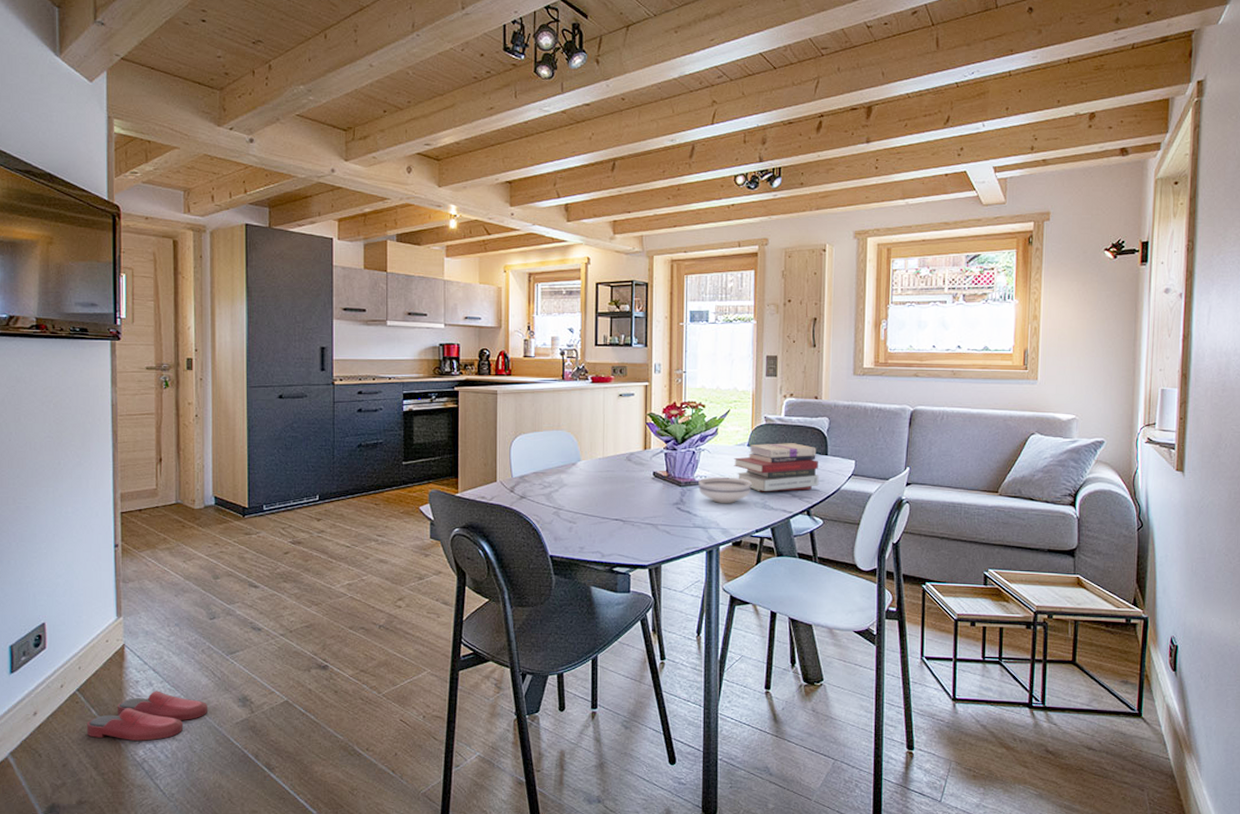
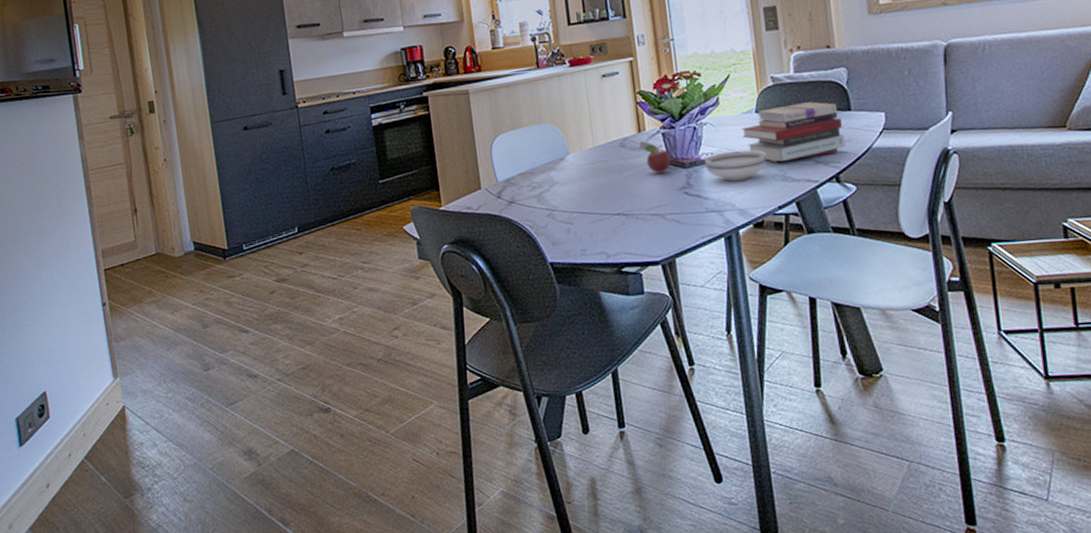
slippers: present [86,691,209,741] -> none [98,451,215,506]
fruit: none [642,458,670,488] -> present [638,141,672,174]

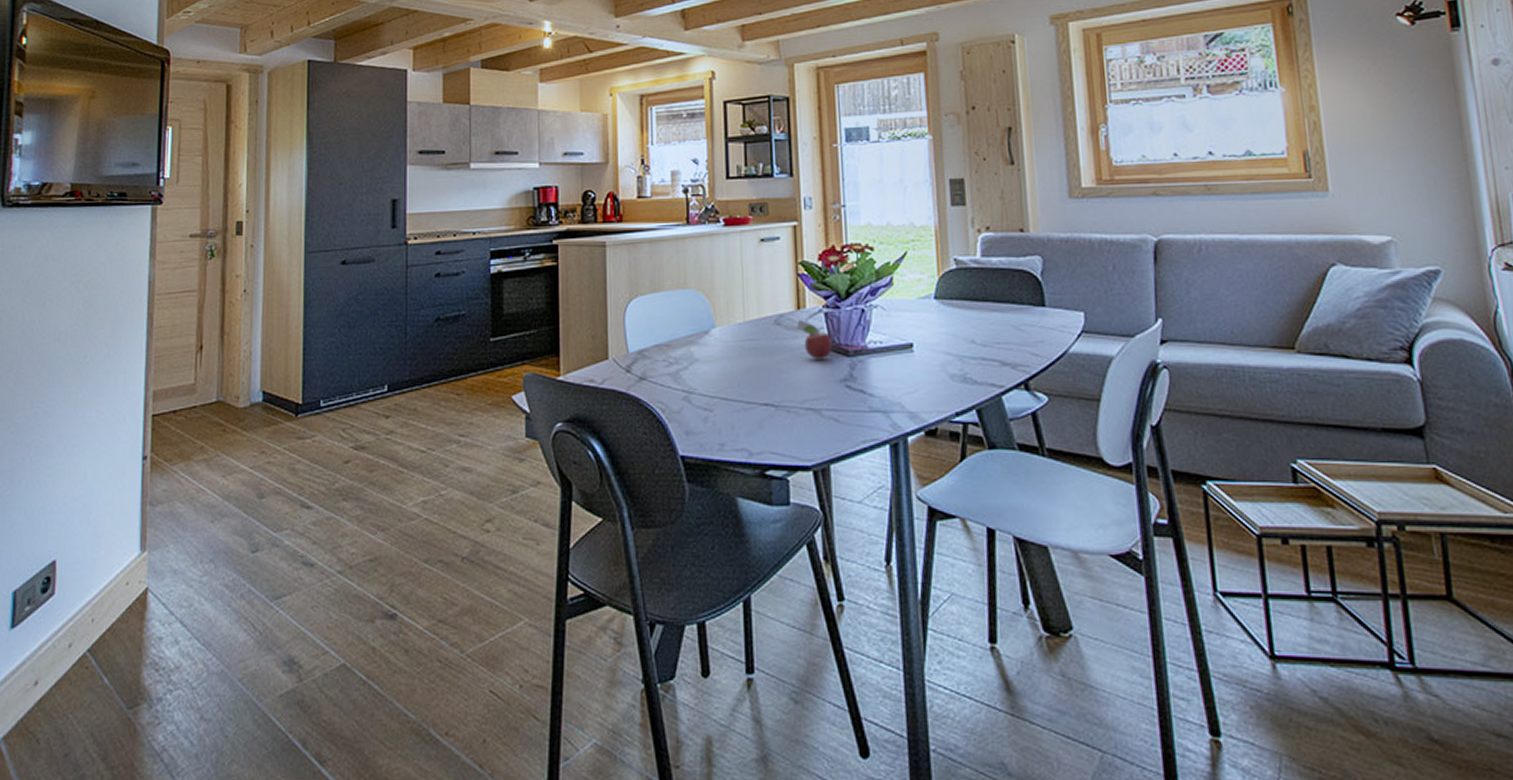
bowl: present [704,150,767,182] -> none [872,341,945,379]
books: present [742,101,845,163] -> none [917,292,1037,360]

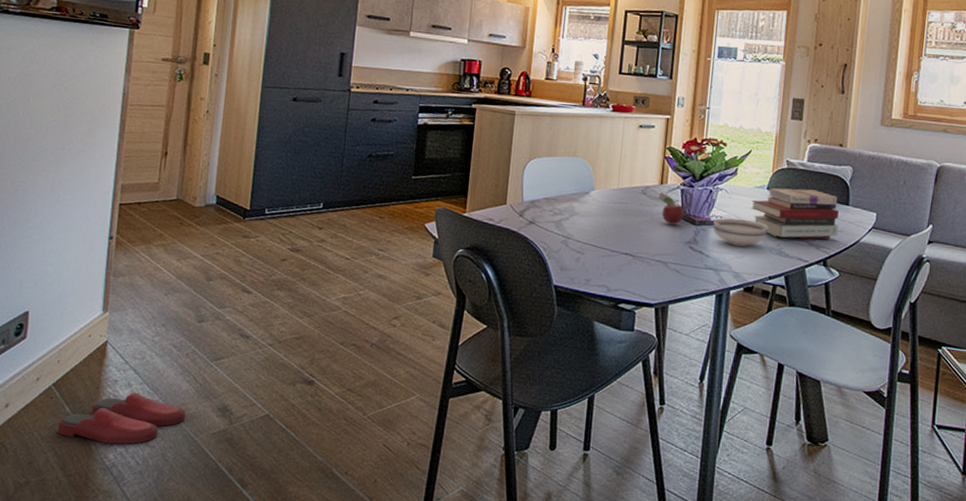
slippers: none [96,651,246,721] -> present [58,392,186,445]
bowl: none [872,341,945,379] -> present [713,218,768,248]
books: none [917,292,1037,360] -> present [751,188,839,240]

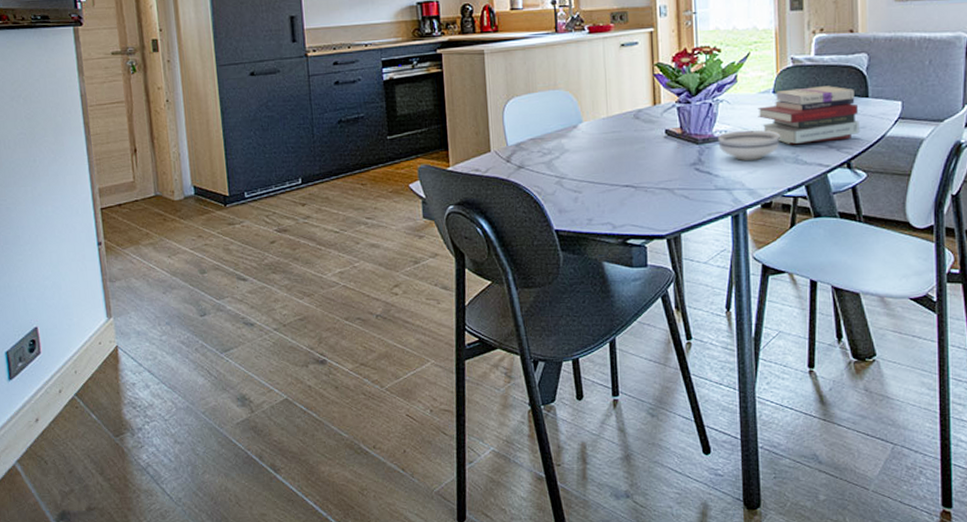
slippers: present [58,392,186,445] -> none [87,393,208,445]
fruit: present [657,193,685,225] -> none [652,114,685,148]

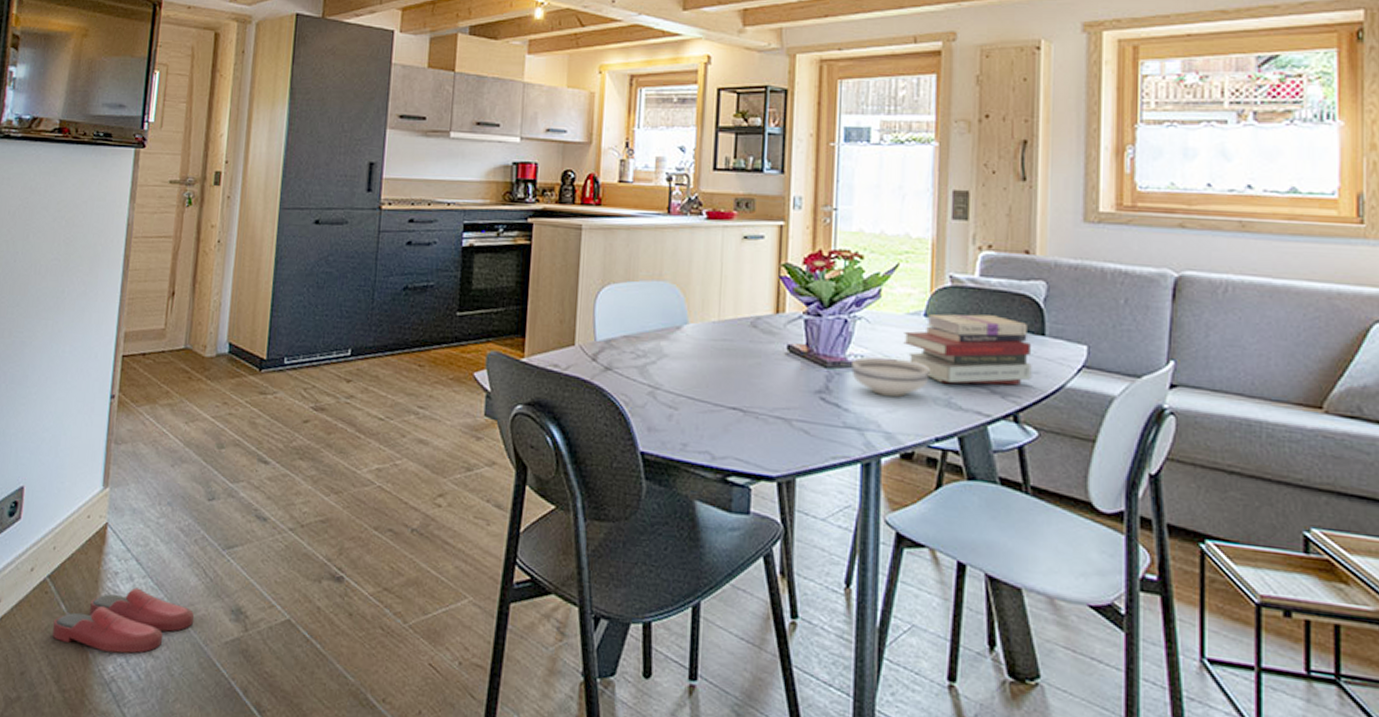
slippers: none [87,393,208,445] -> present [52,587,195,654]

